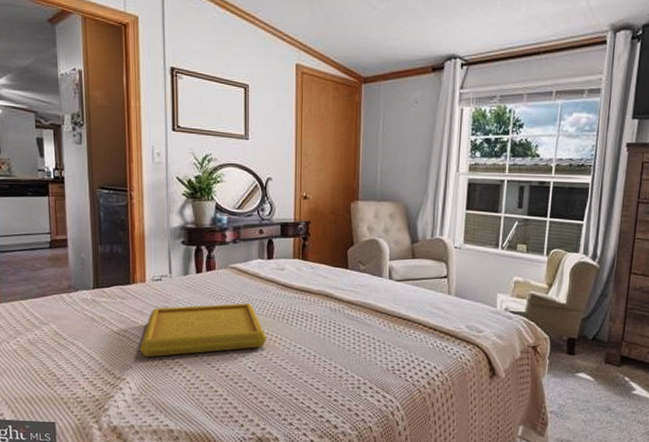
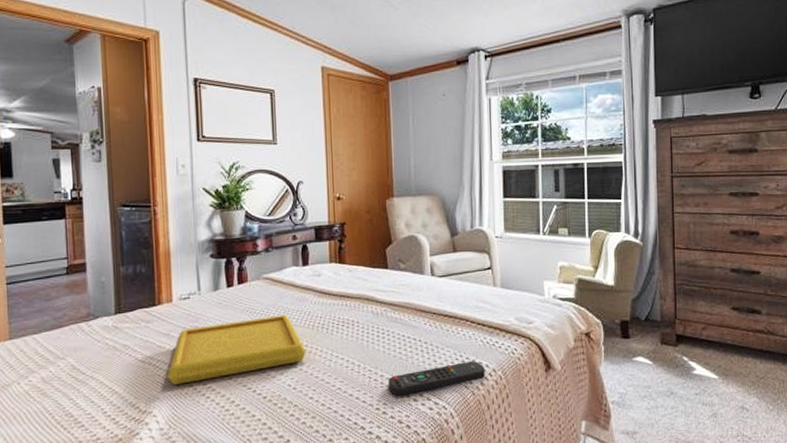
remote control: none [341,361,433,387] -> present [388,360,485,396]

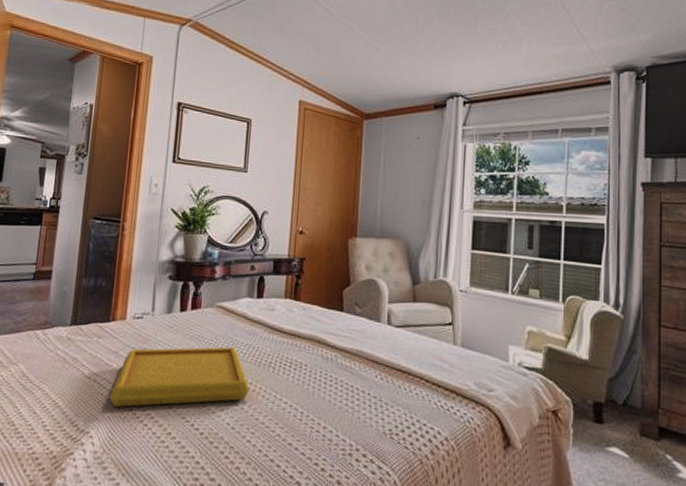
remote control: present [388,360,485,396] -> none [330,424,437,454]

